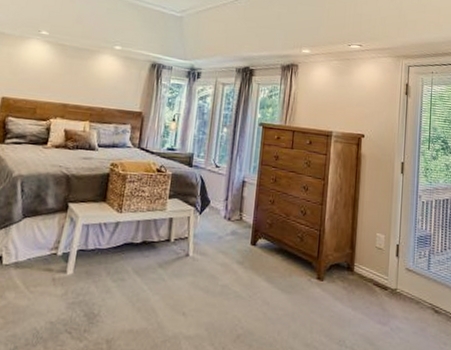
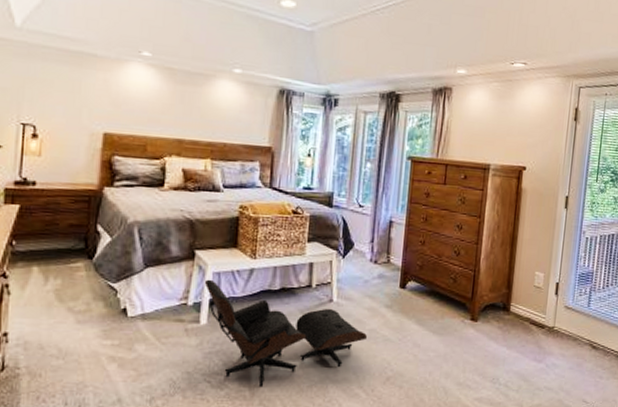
lounge chair: none [74,230,220,341] -> present [204,279,368,388]

